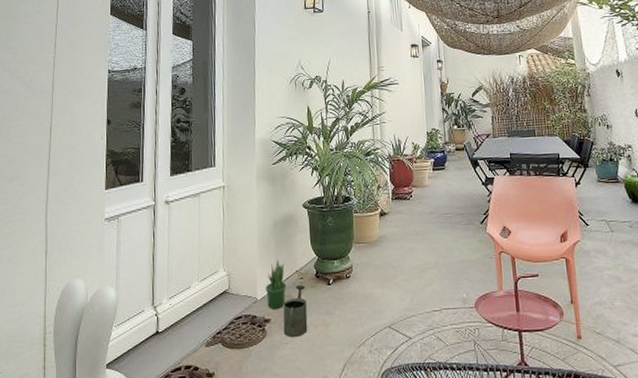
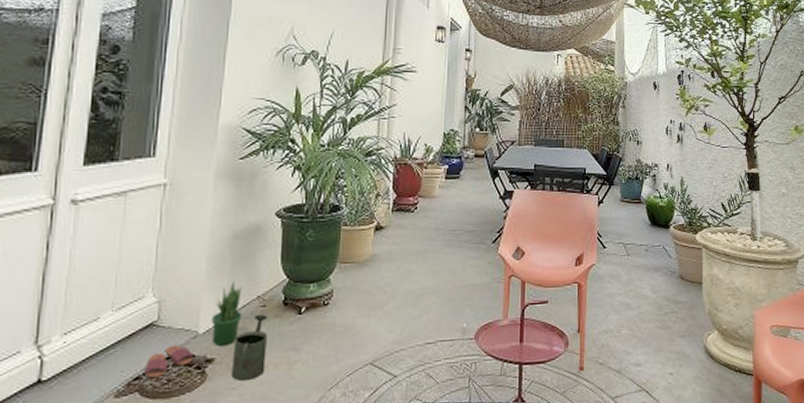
slippers: none [224,308,256,333] -> present [145,345,193,379]

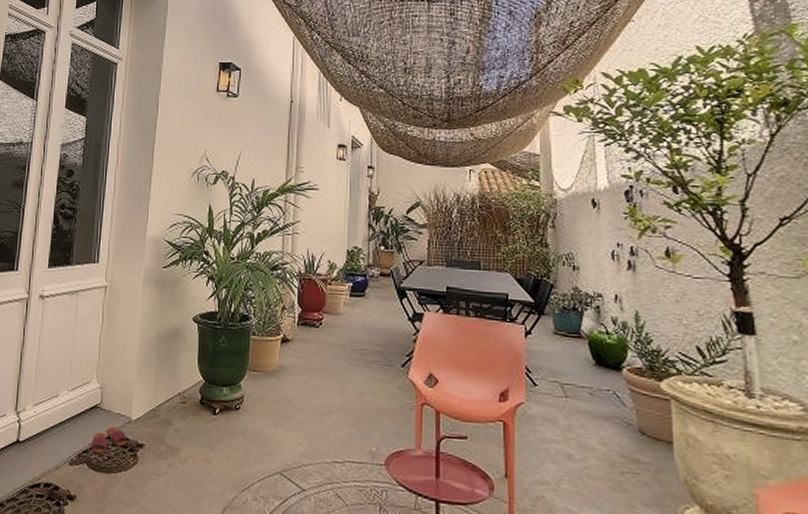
planter: present [211,281,243,346] -> none [141,376,166,434]
watering can: present [231,314,268,381] -> none [157,409,187,469]

